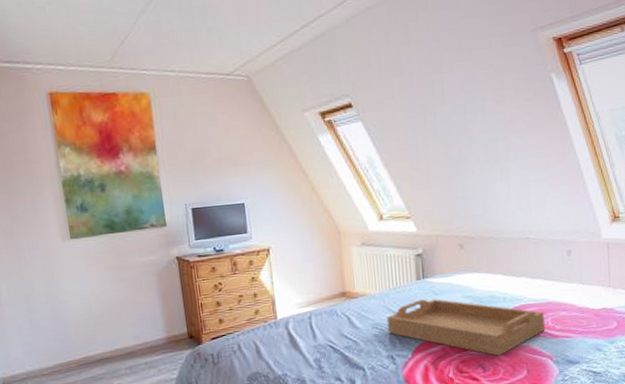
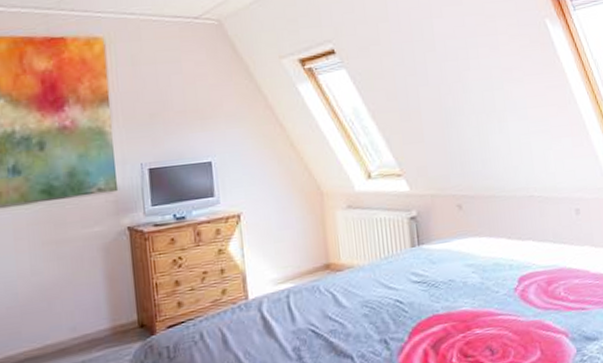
serving tray: present [386,299,545,356] -> none [378,269,558,335]

